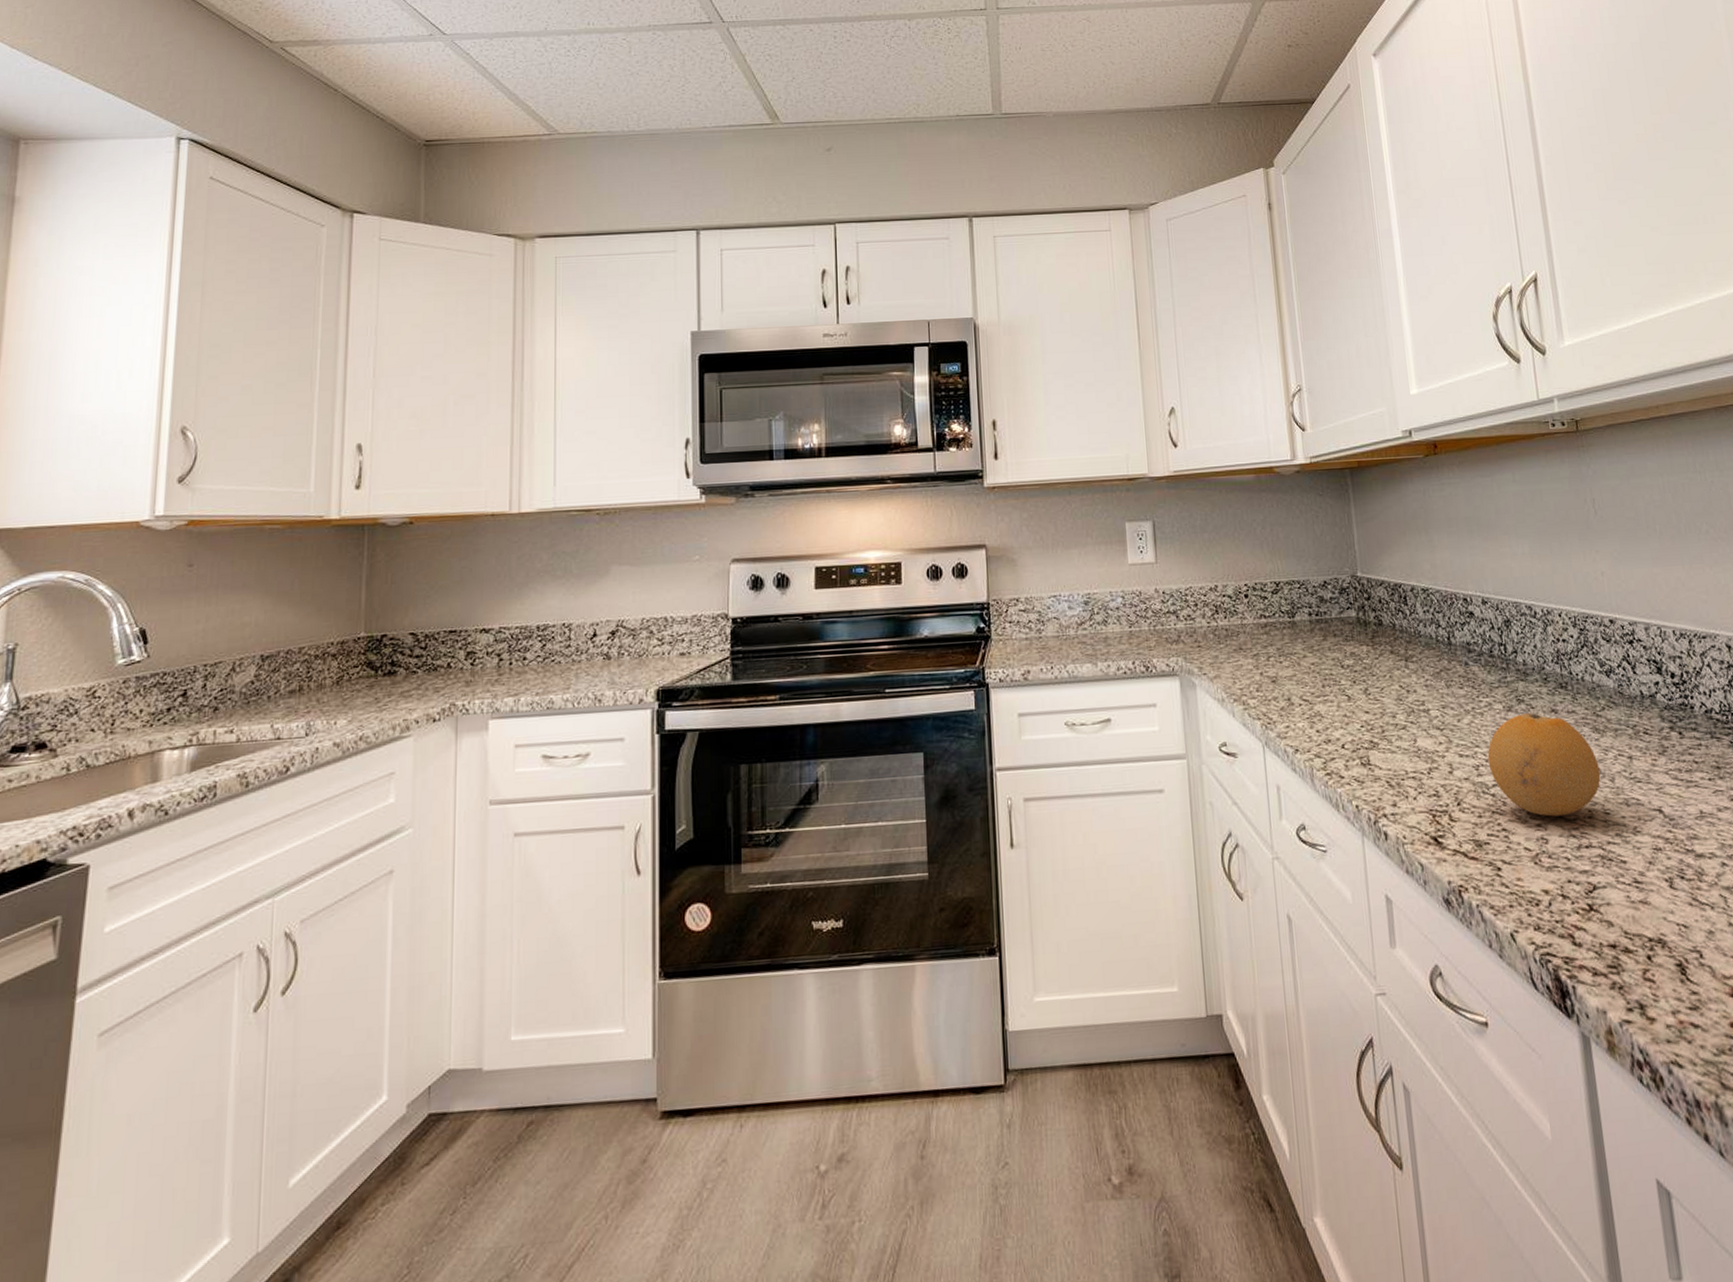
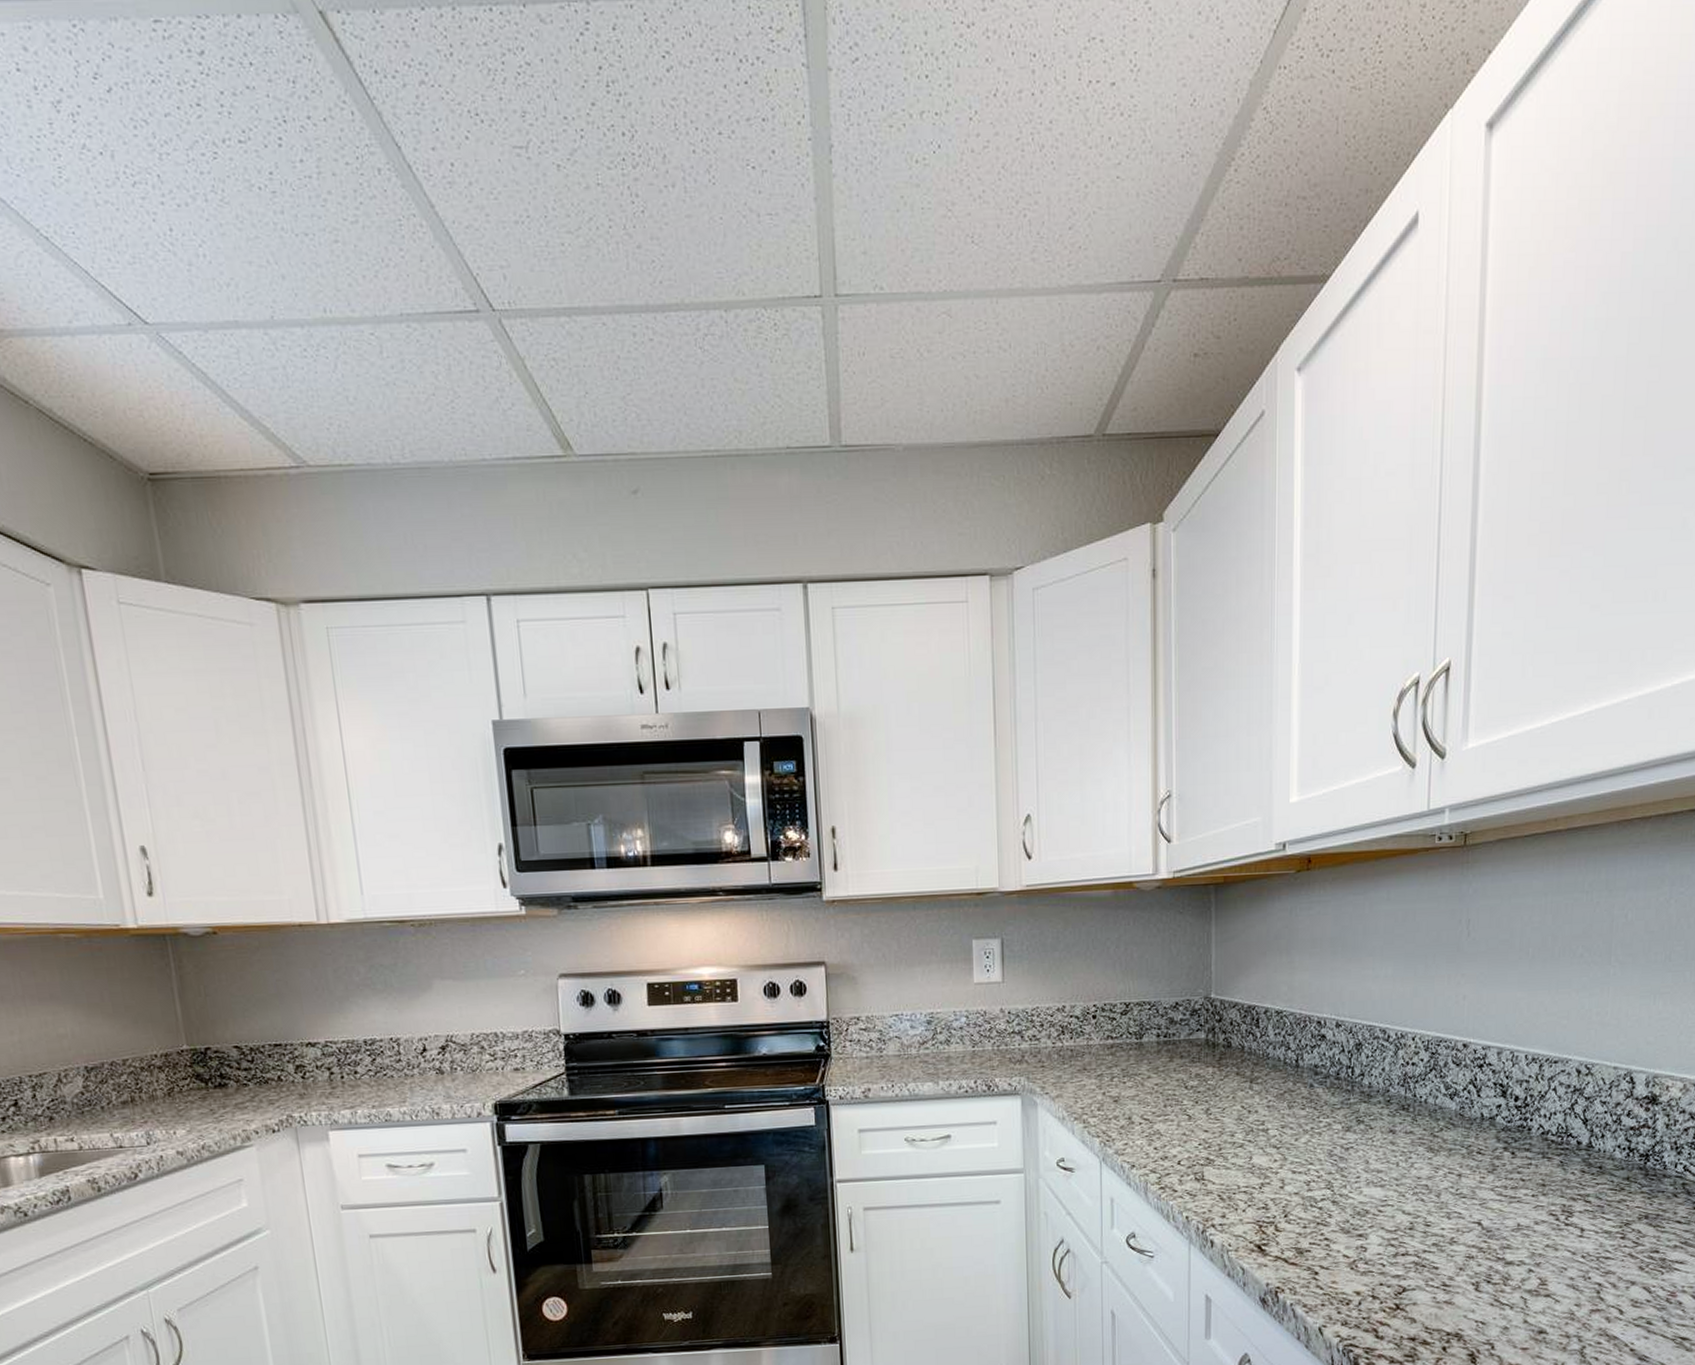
fruit: present [1487,713,1601,817] -> none [1320,1133,1428,1228]

